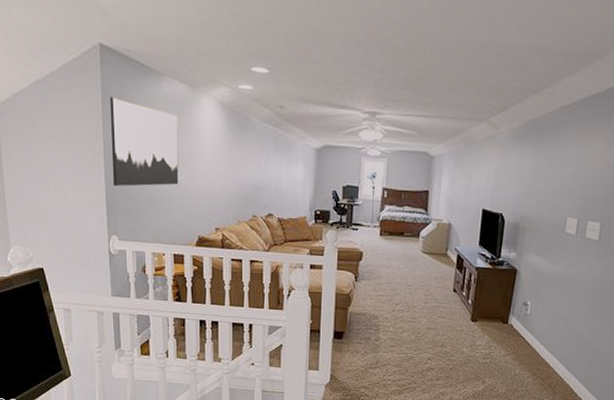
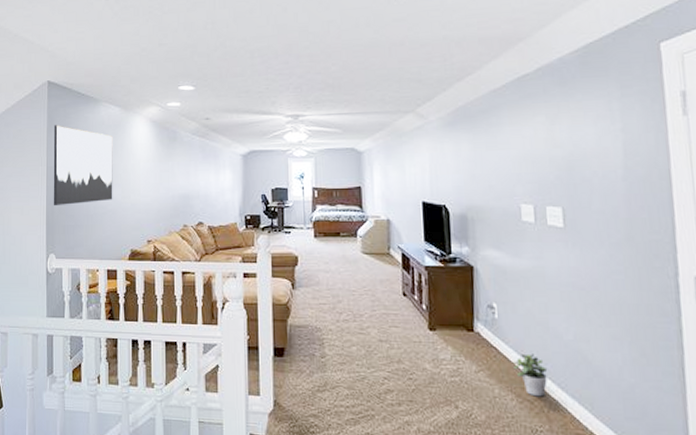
potted plant: none [534,342,561,376] -> present [513,353,548,397]

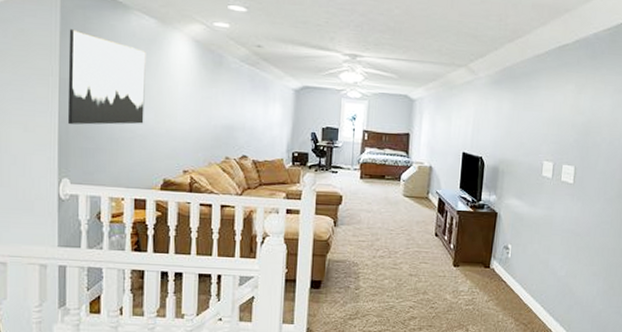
potted plant: present [513,353,548,397] -> none [517,286,542,321]

